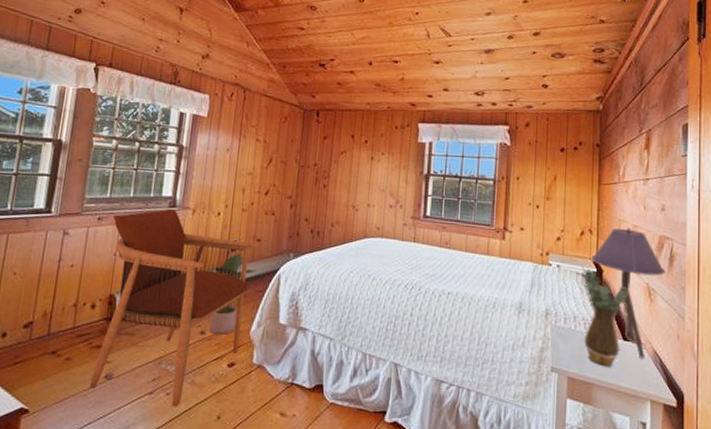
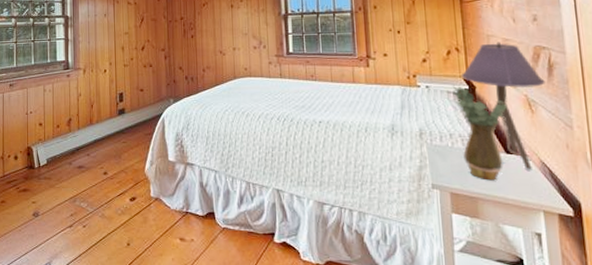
armchair: present [89,209,257,407] -> none [20,71,140,237]
potted plant: present [209,253,257,335] -> none [109,103,143,174]

